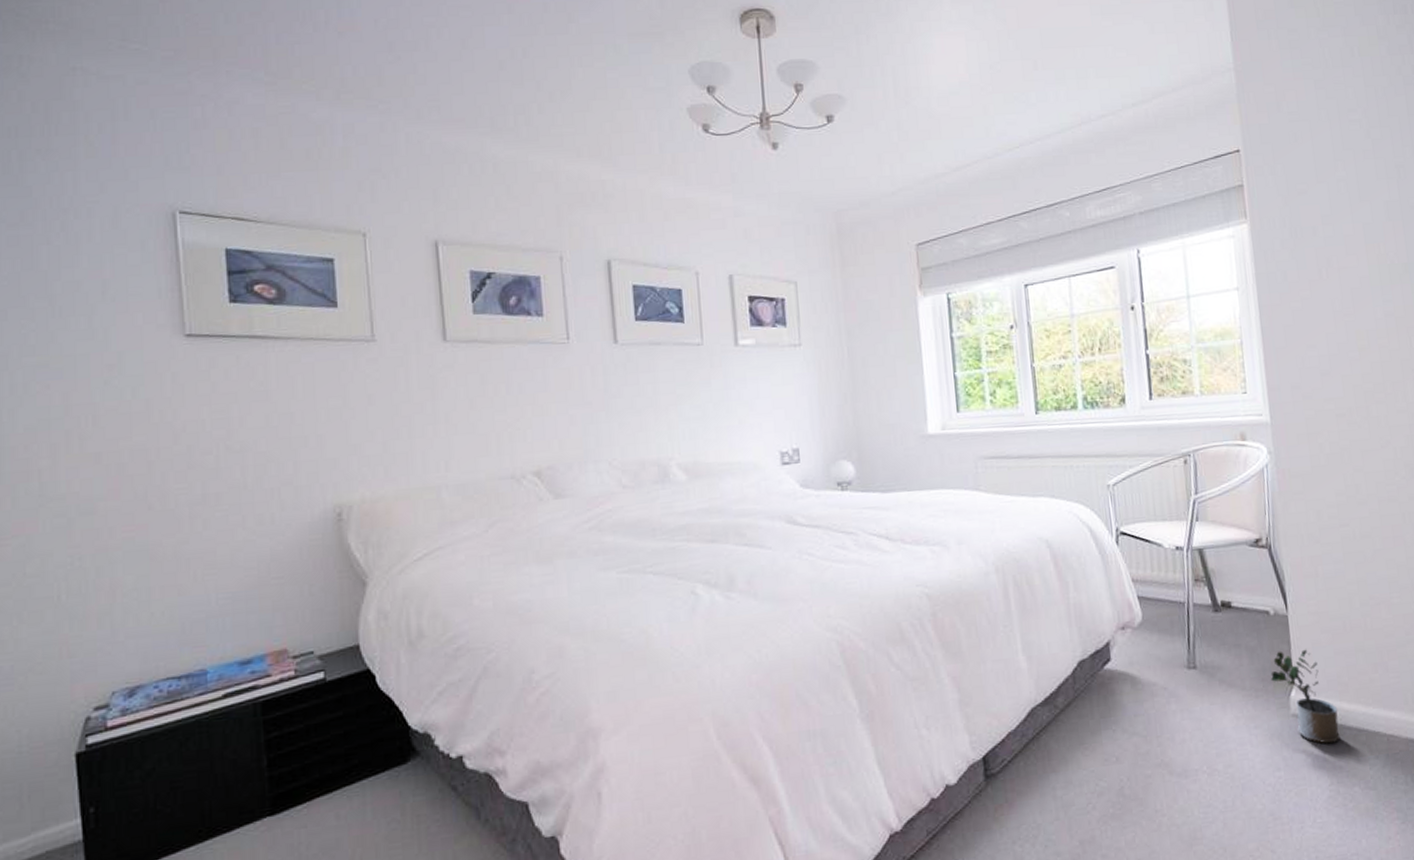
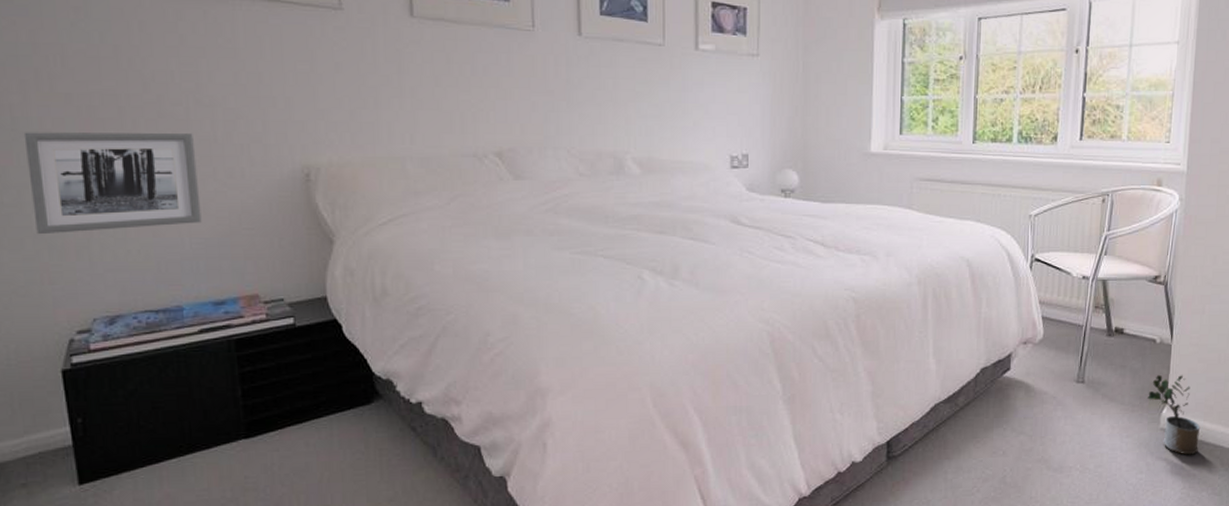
wall art: none [51,481,229,605] -> present [23,132,202,235]

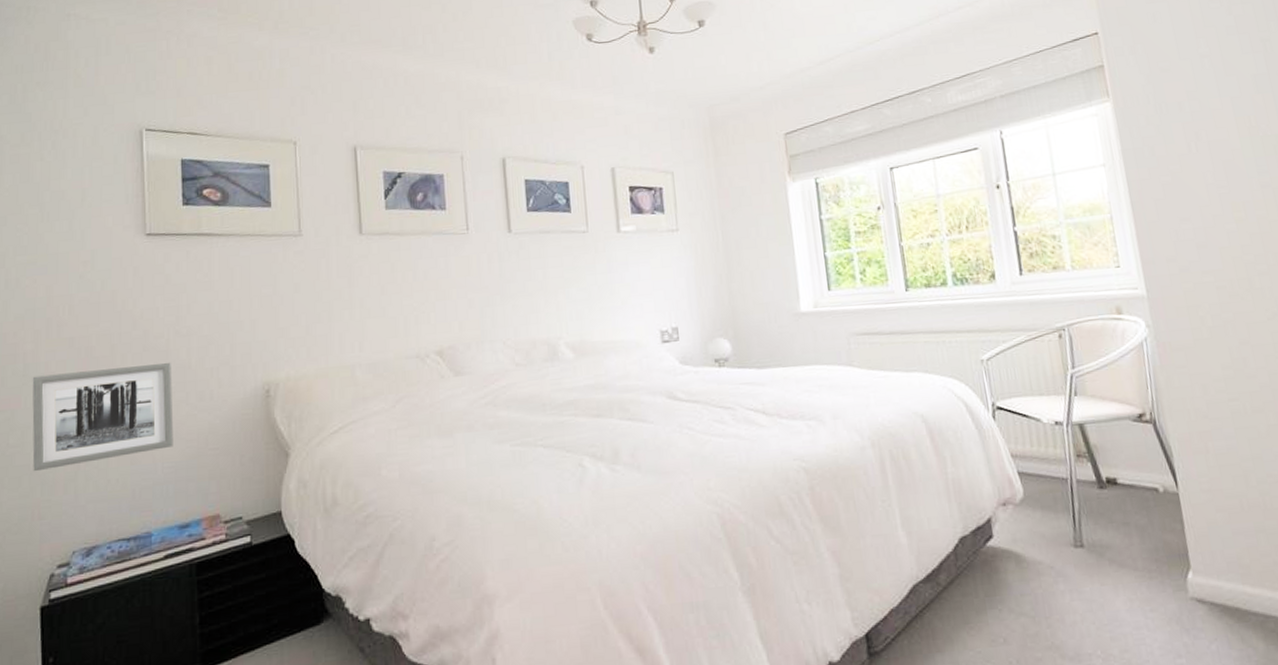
potted plant: present [1147,374,1201,455] -> none [1164,529,1246,631]

